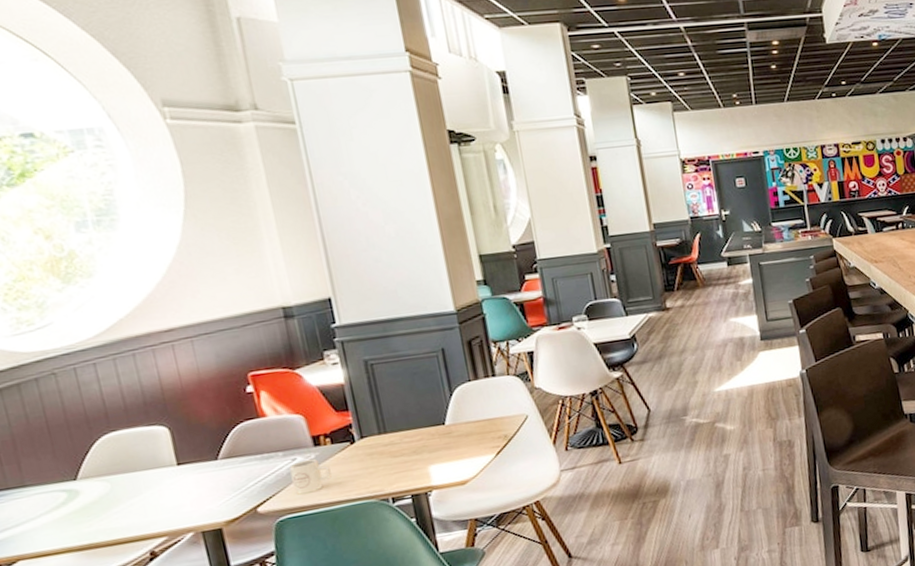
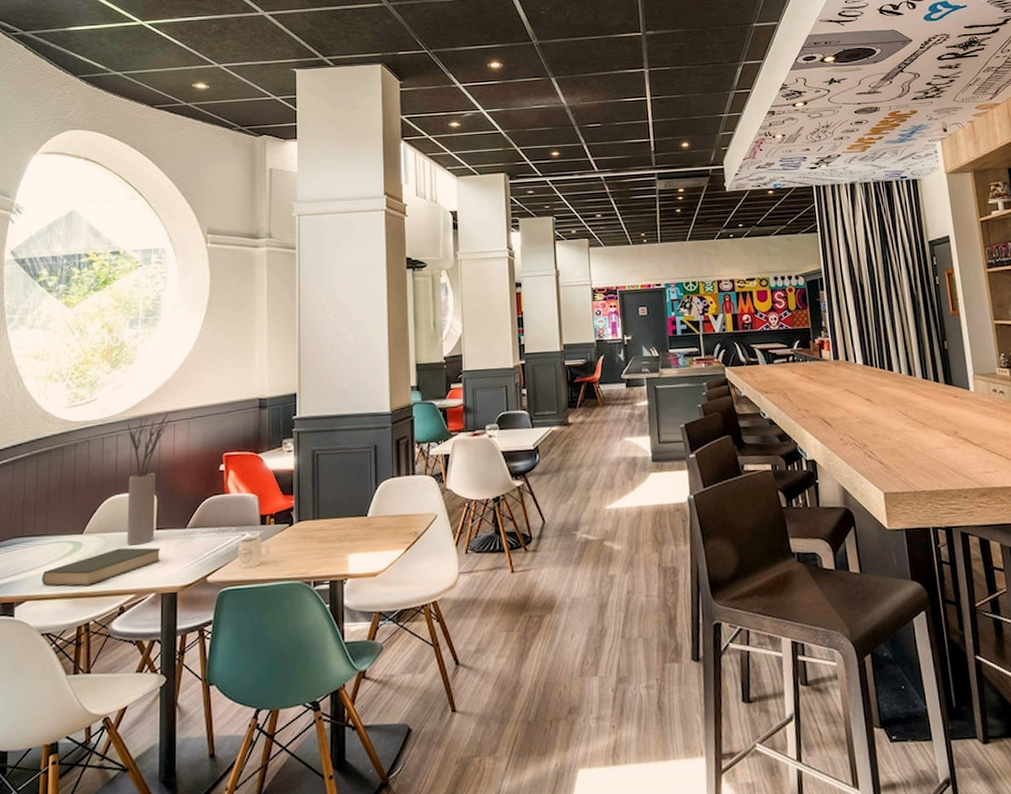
book: none [32,484,192,542] -> present [42,547,161,587]
vase: none [106,331,177,486] -> present [126,412,171,546]

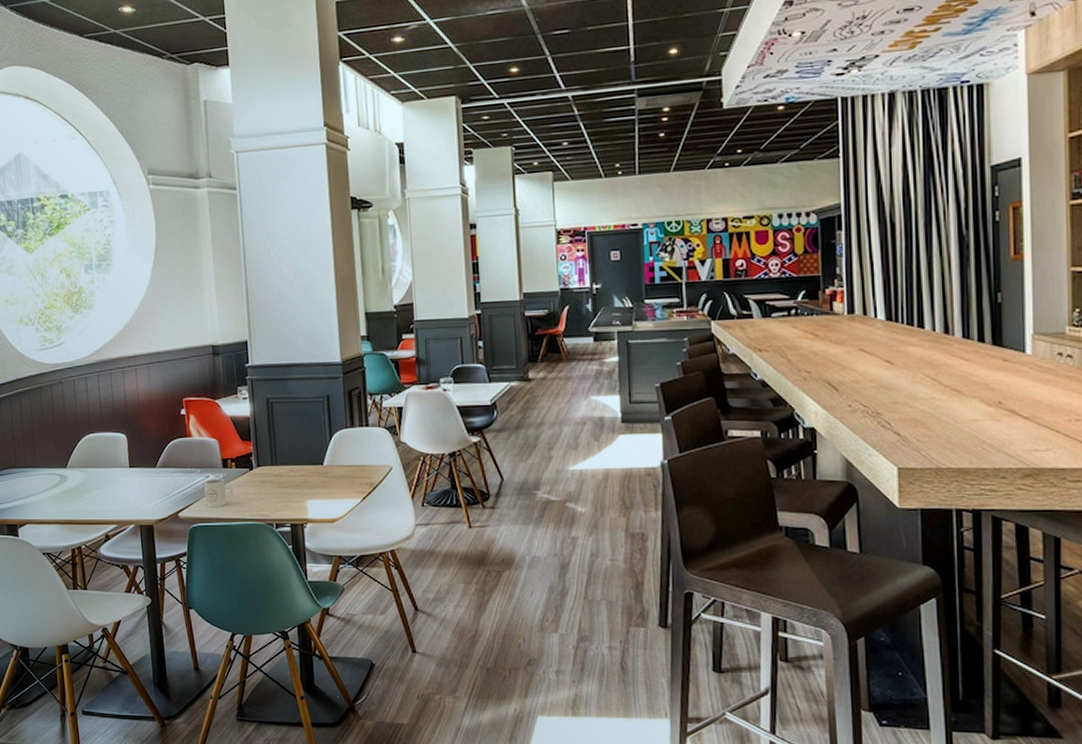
book: present [42,547,161,587] -> none [37,482,136,515]
vase: present [126,412,171,546] -> none [94,357,132,481]

